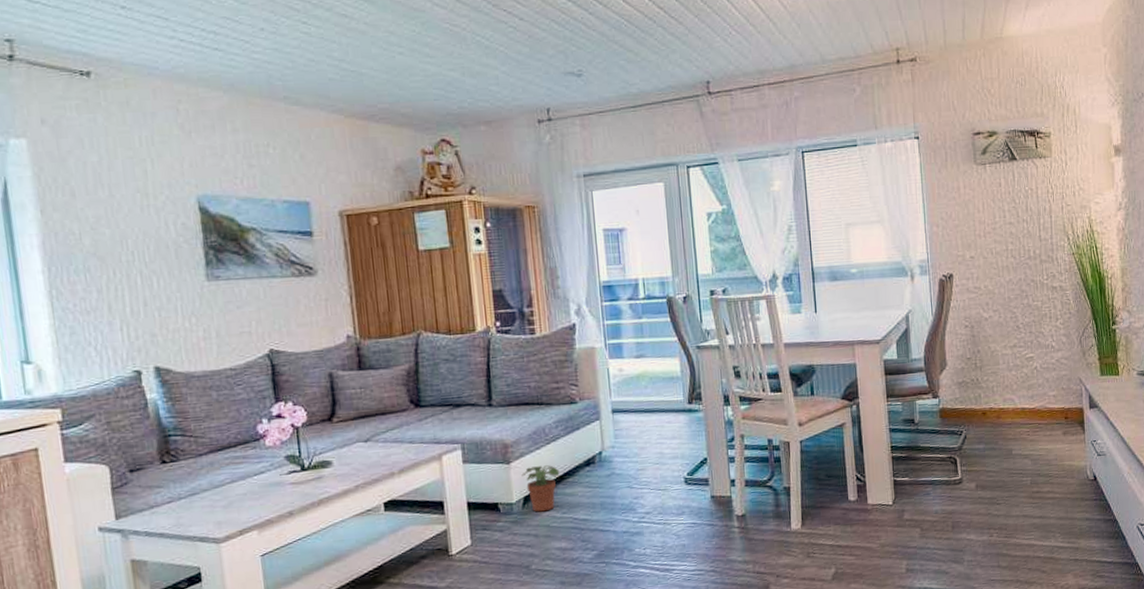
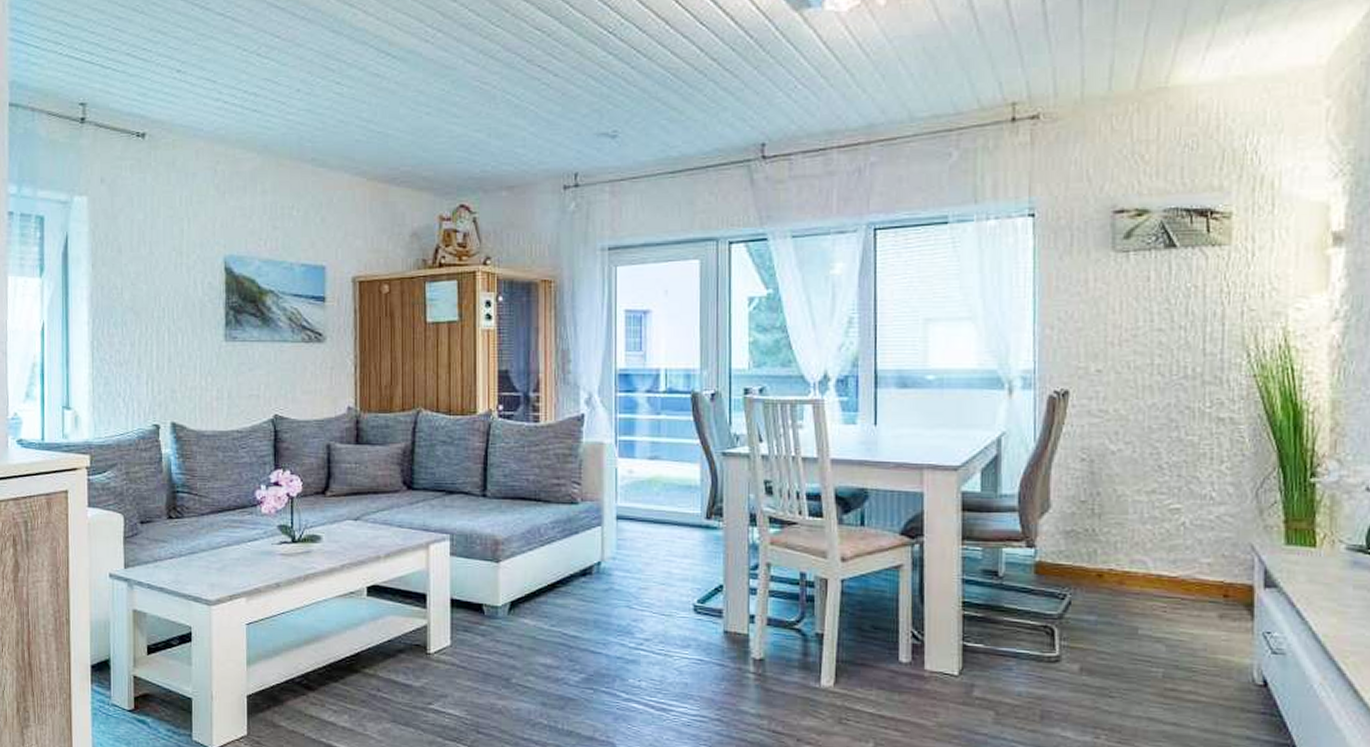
potted plant: present [521,465,560,512] -> none [510,569,552,621]

